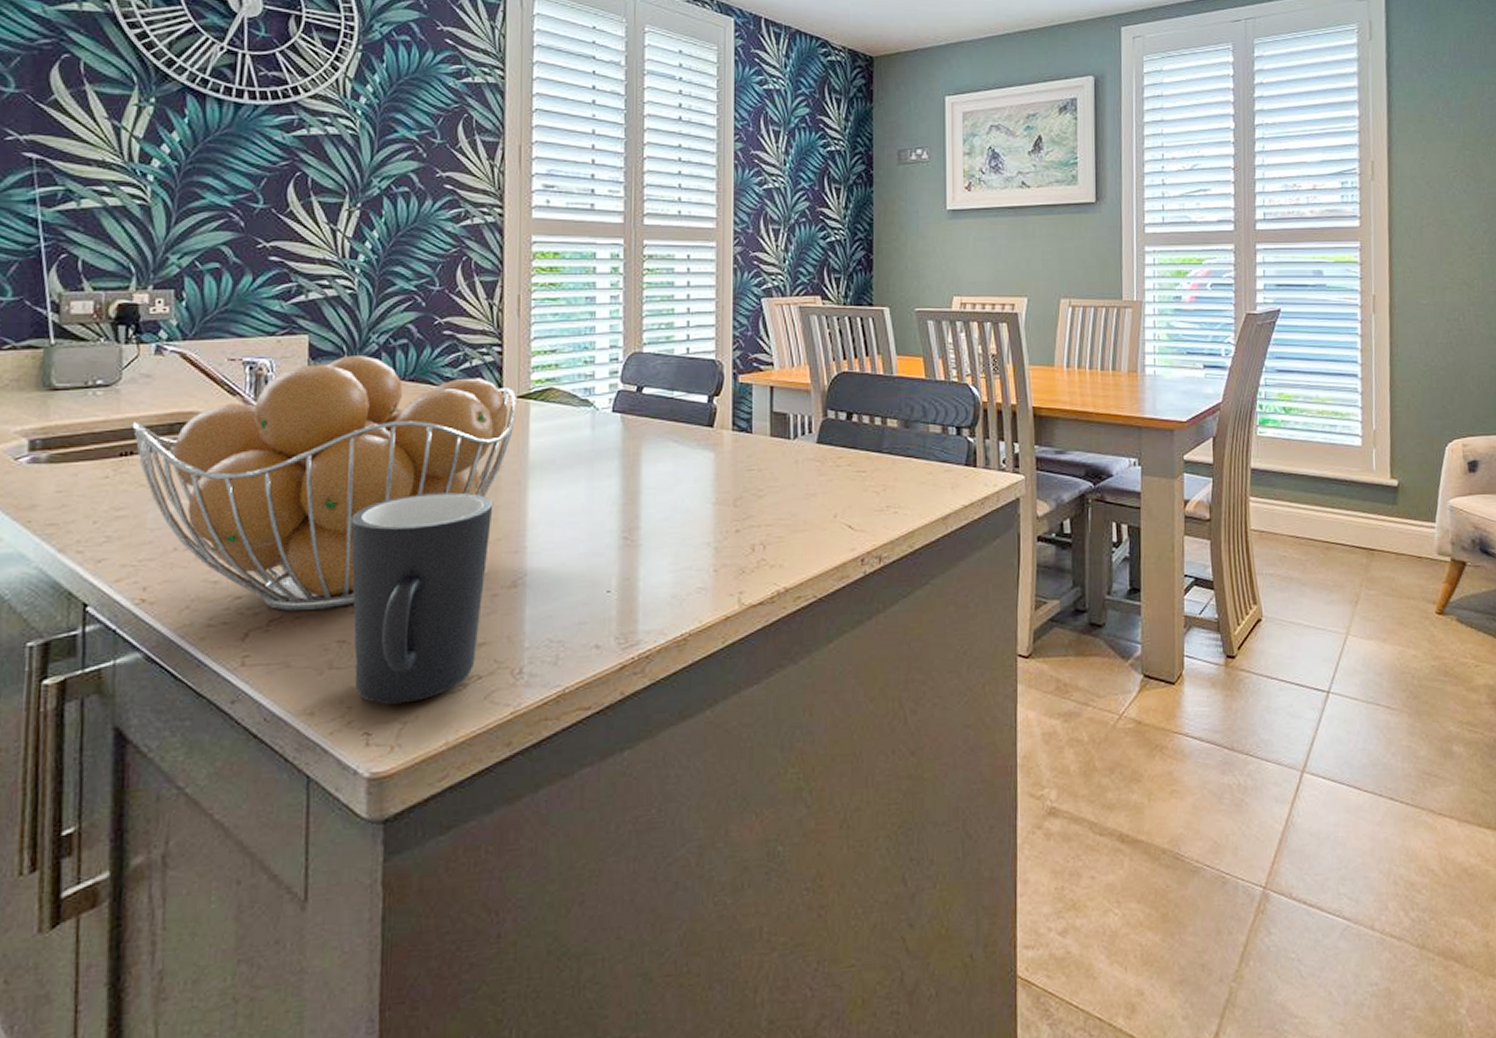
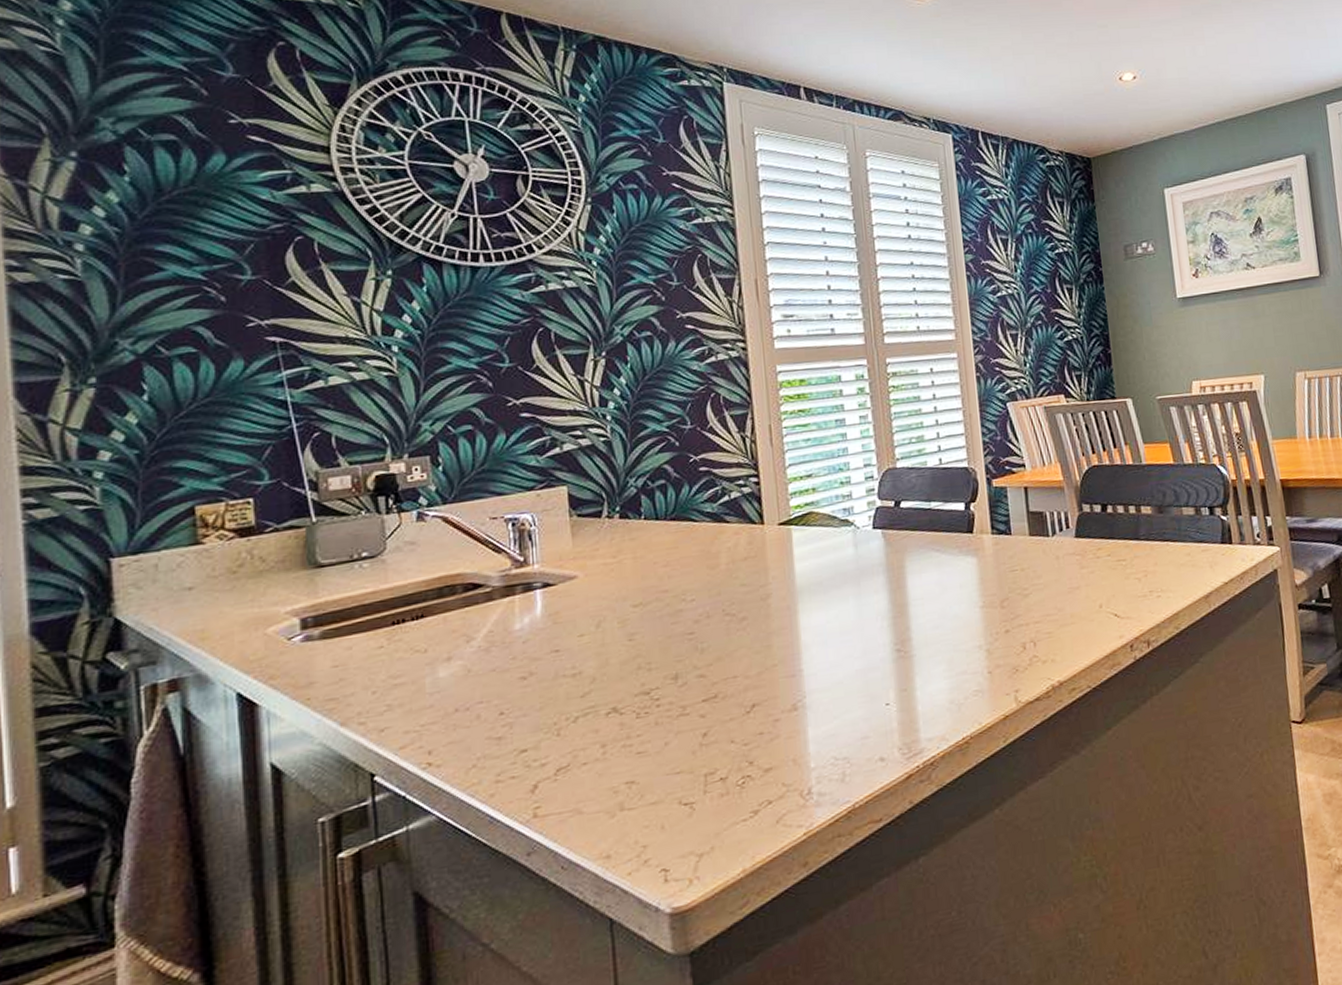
fruit basket: present [132,354,518,611] -> none [401,499,780,759]
mug: present [351,492,493,704] -> none [627,623,766,839]

